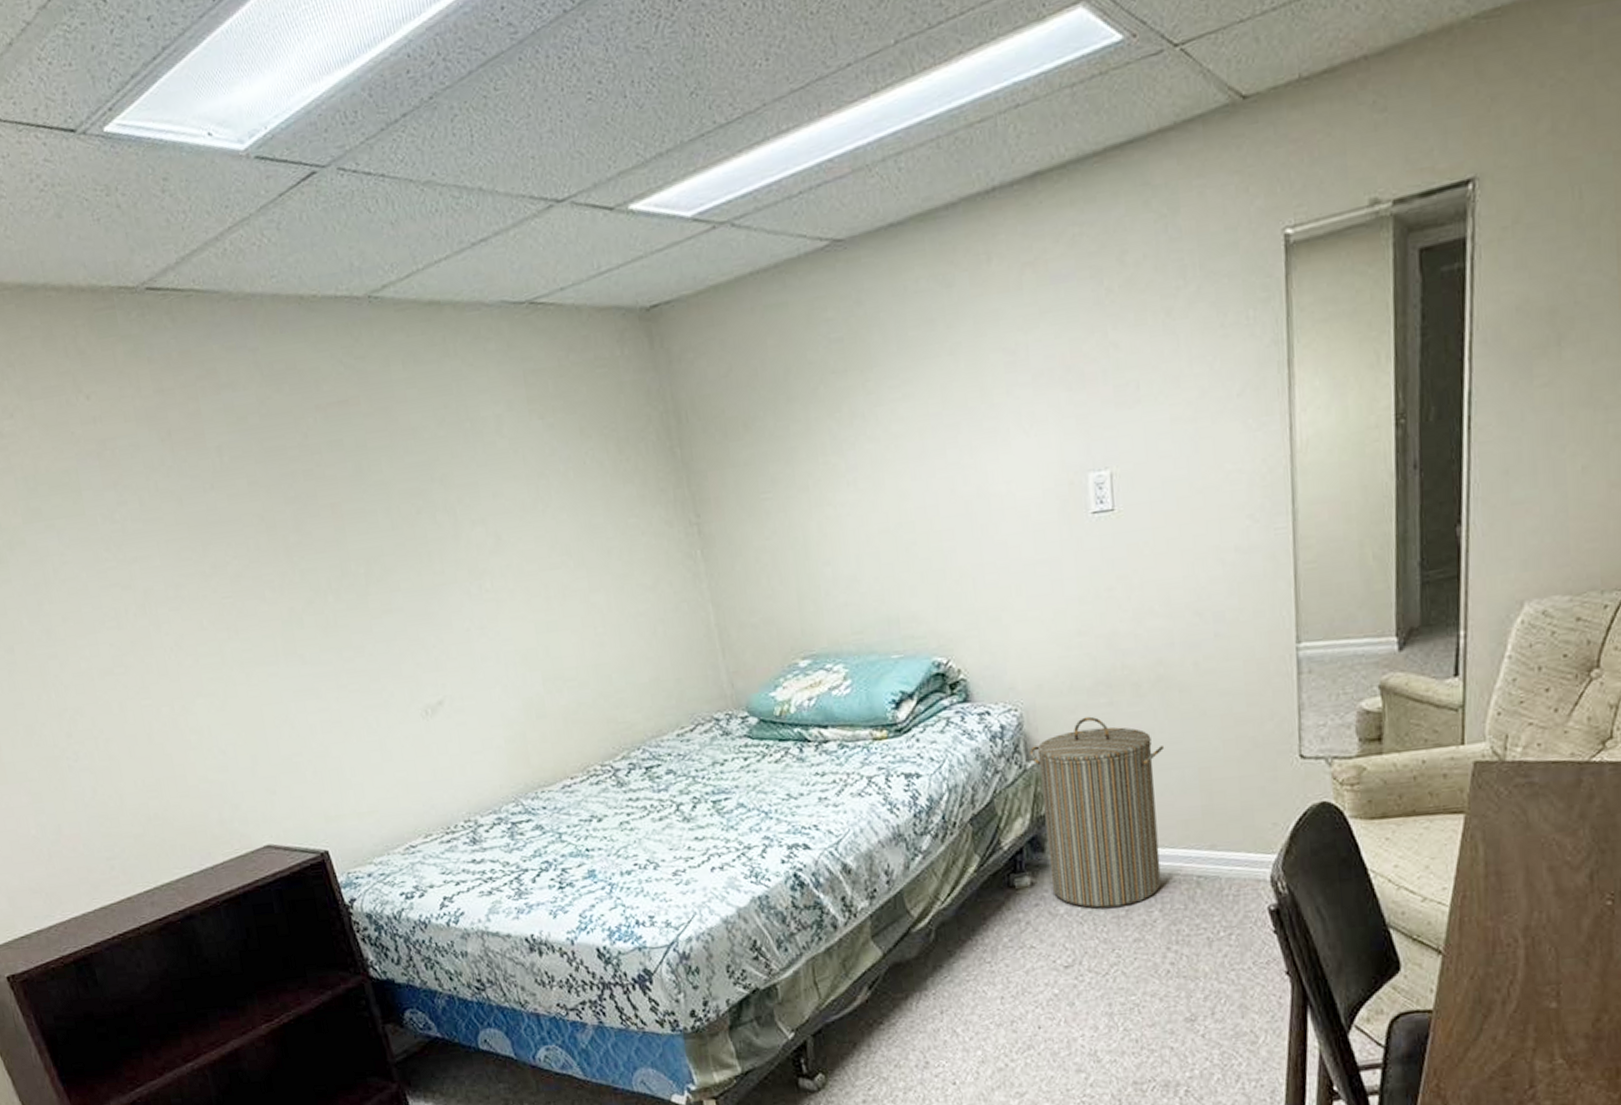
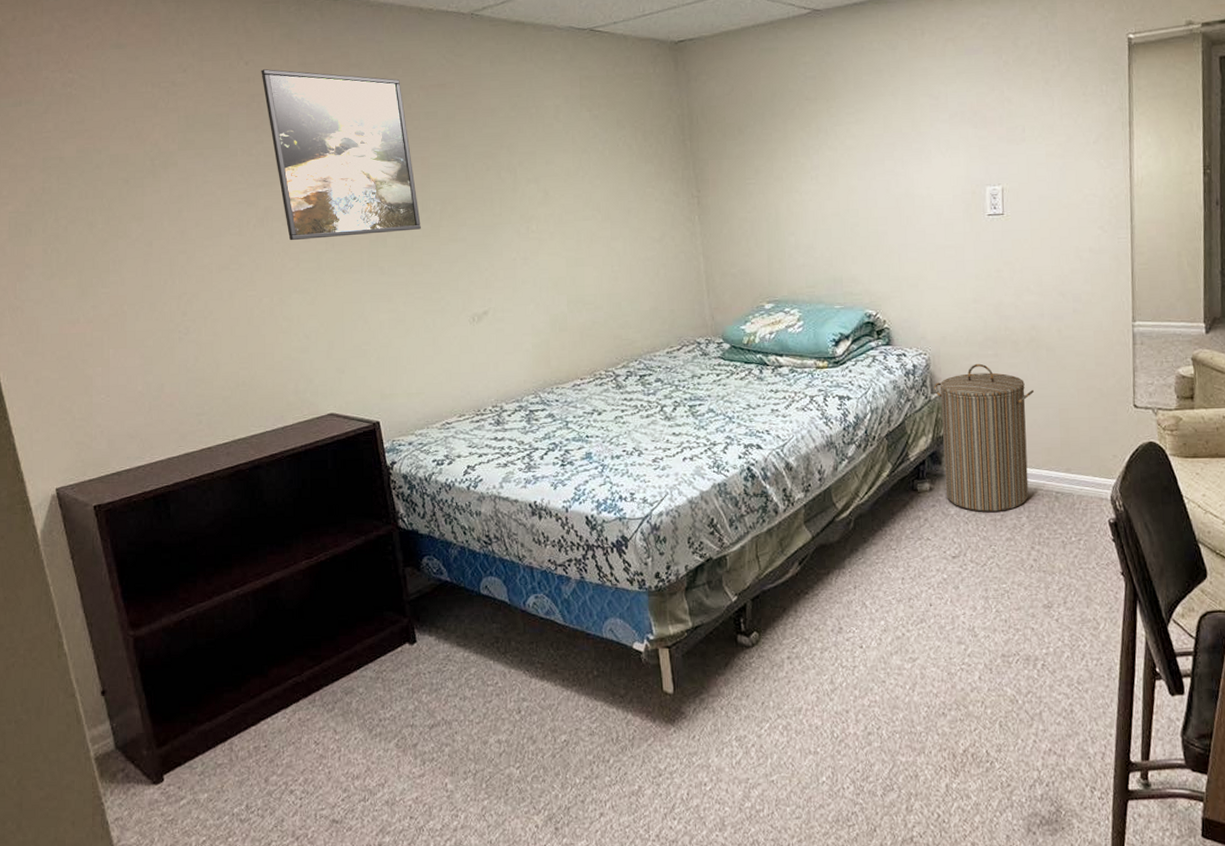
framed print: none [107,399,344,631] -> present [261,69,421,241]

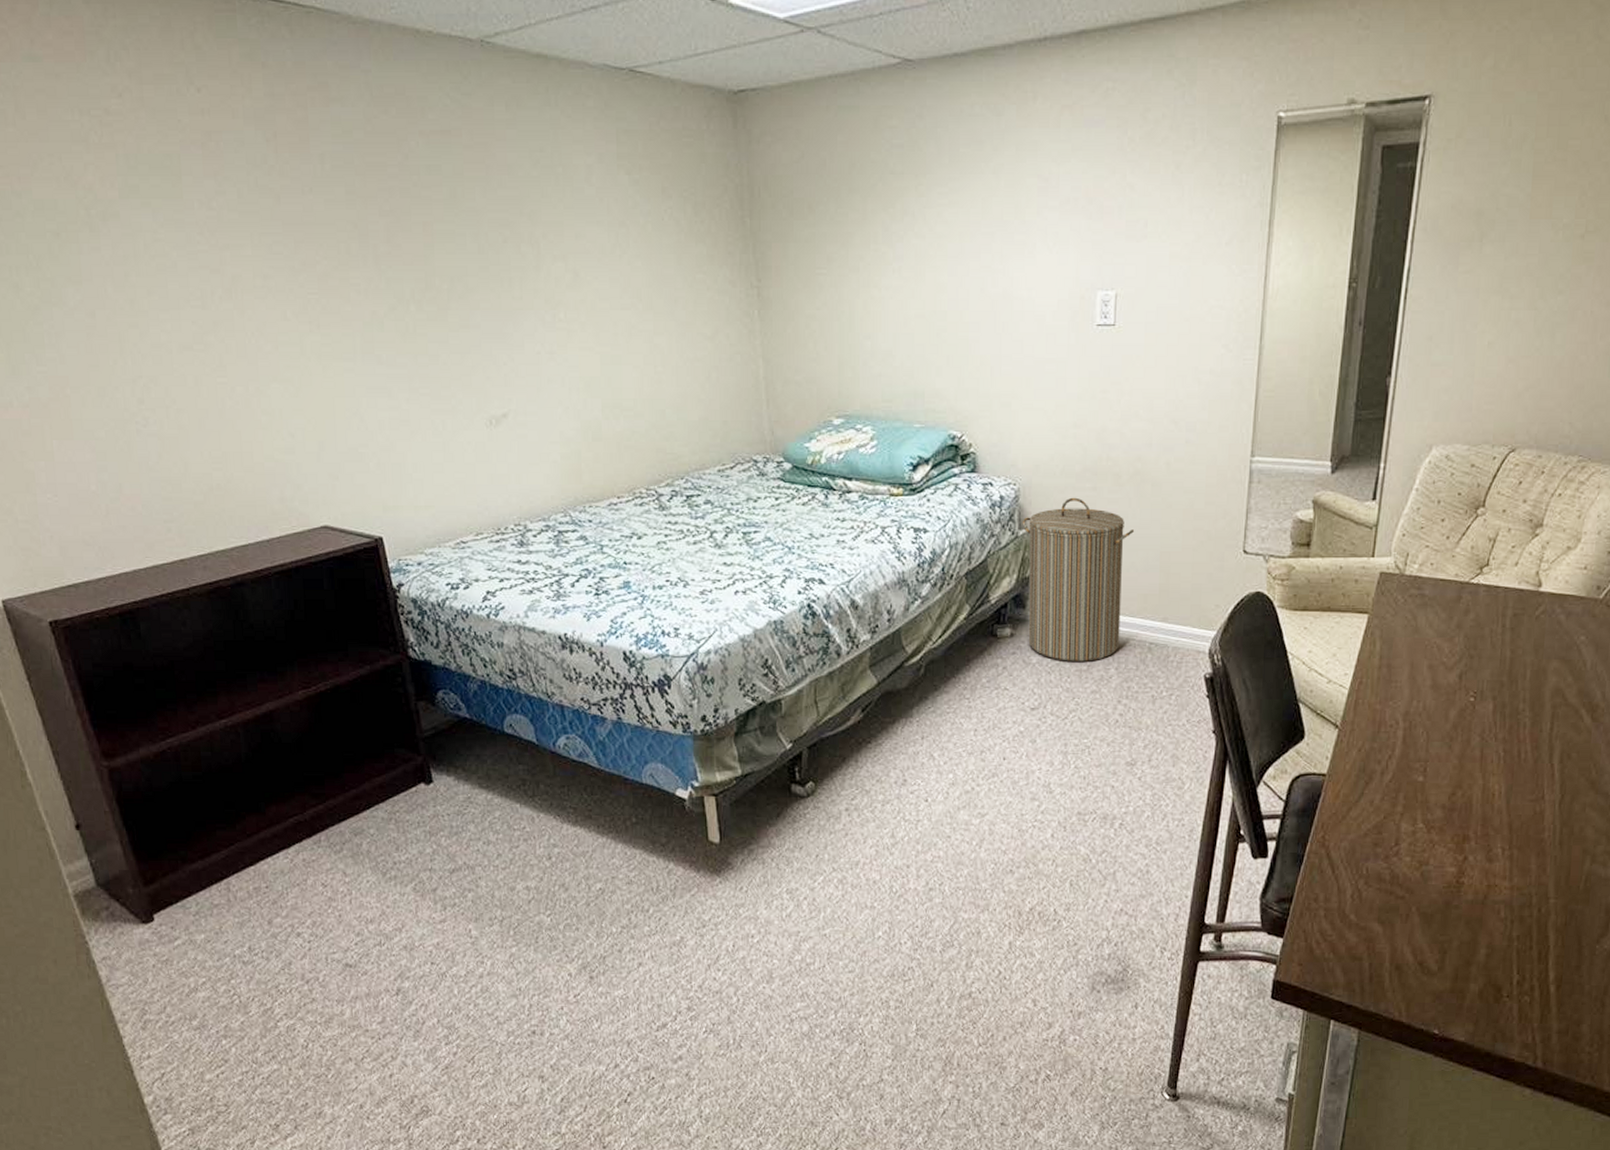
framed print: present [261,69,421,241] -> none [217,99,425,318]

